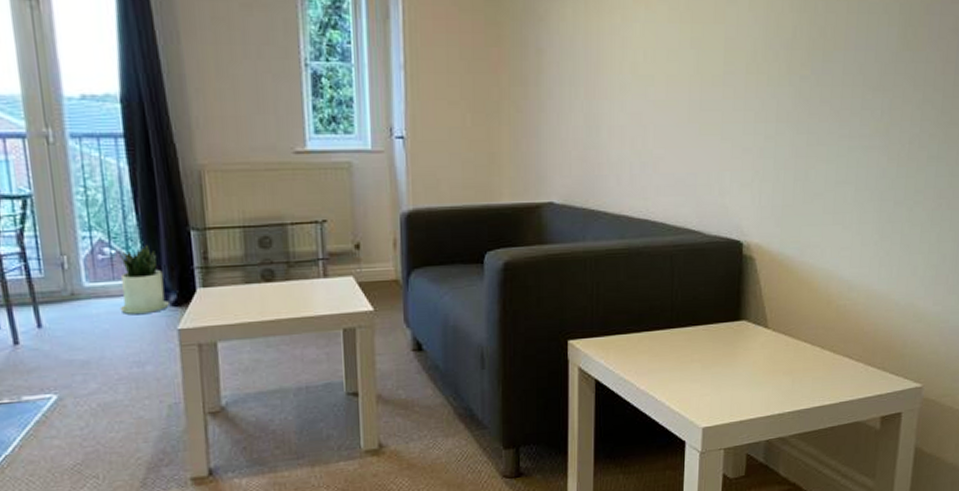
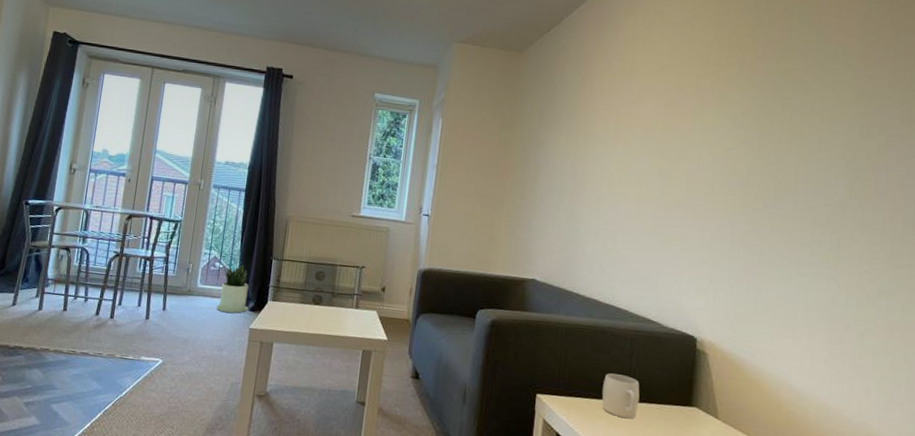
mug: none [642,299,684,348] -> present [601,373,640,419]

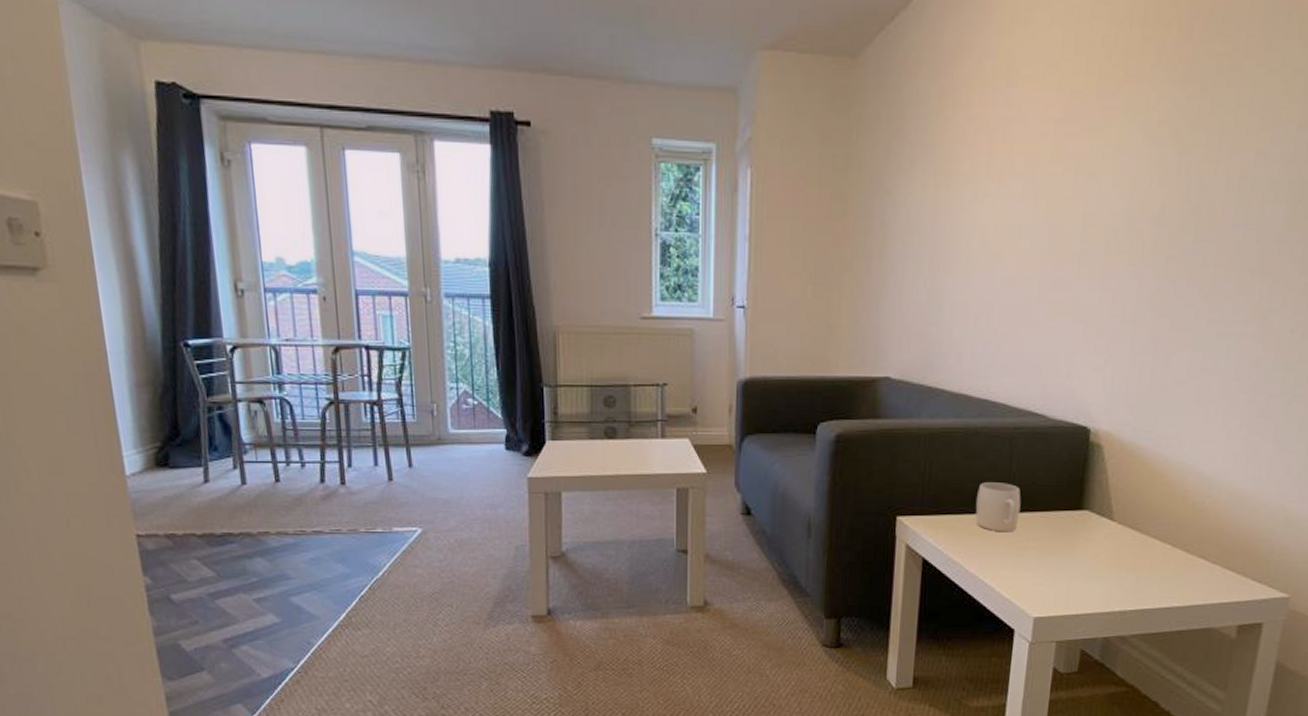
planter: present [216,264,249,313] -> none [478,397,521,462]

